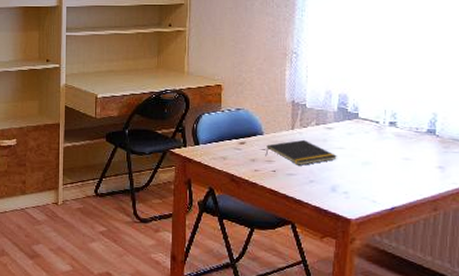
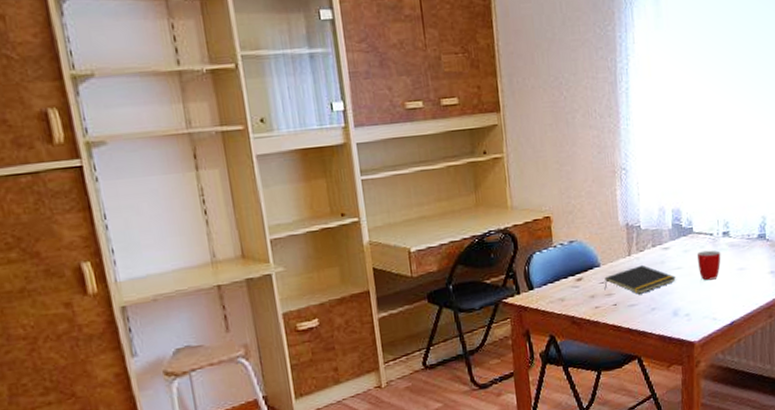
mug: none [361,136,386,165] -> present [697,250,721,281]

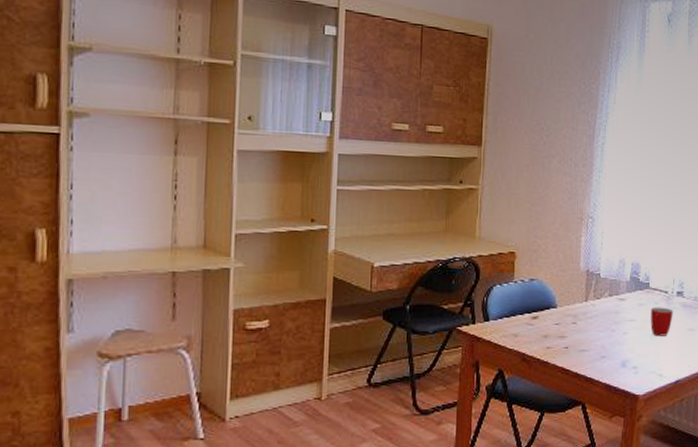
notepad: present [604,264,676,294] -> none [558,312,628,340]

